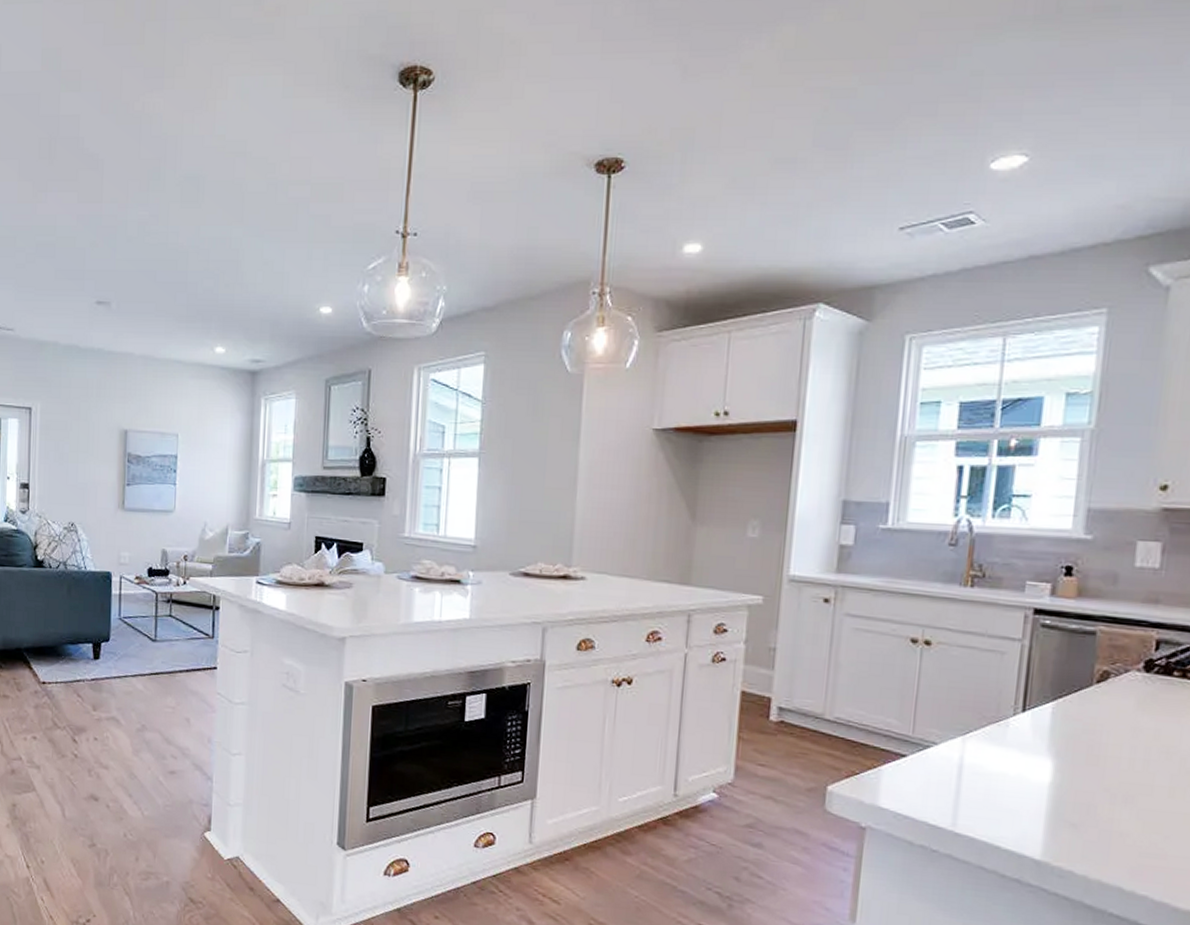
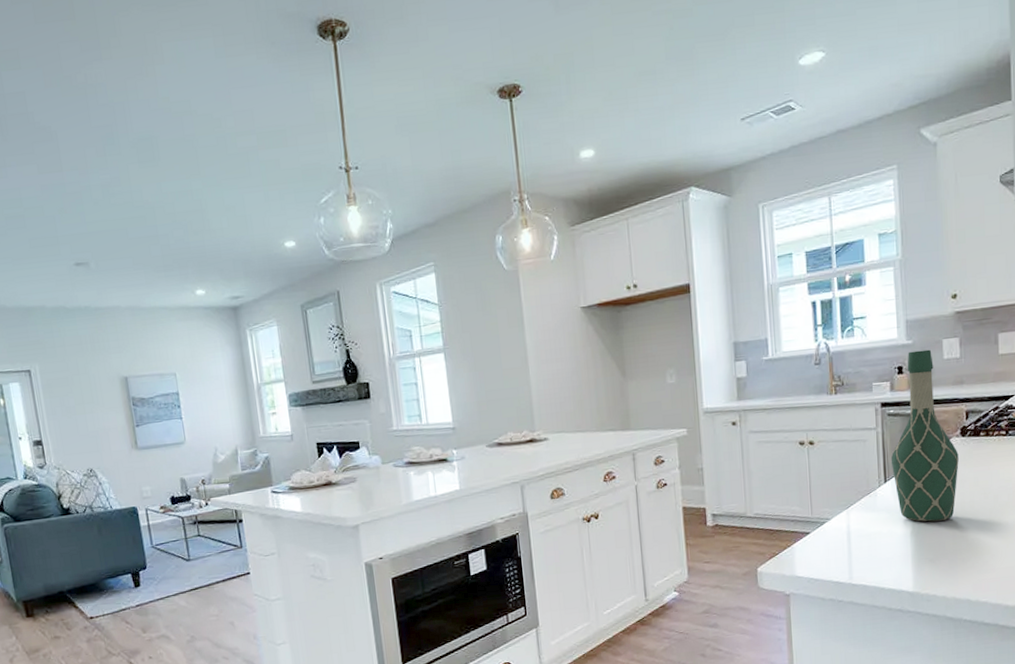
wine bottle: none [1035,549,1137,777] -> present [891,349,959,522]

